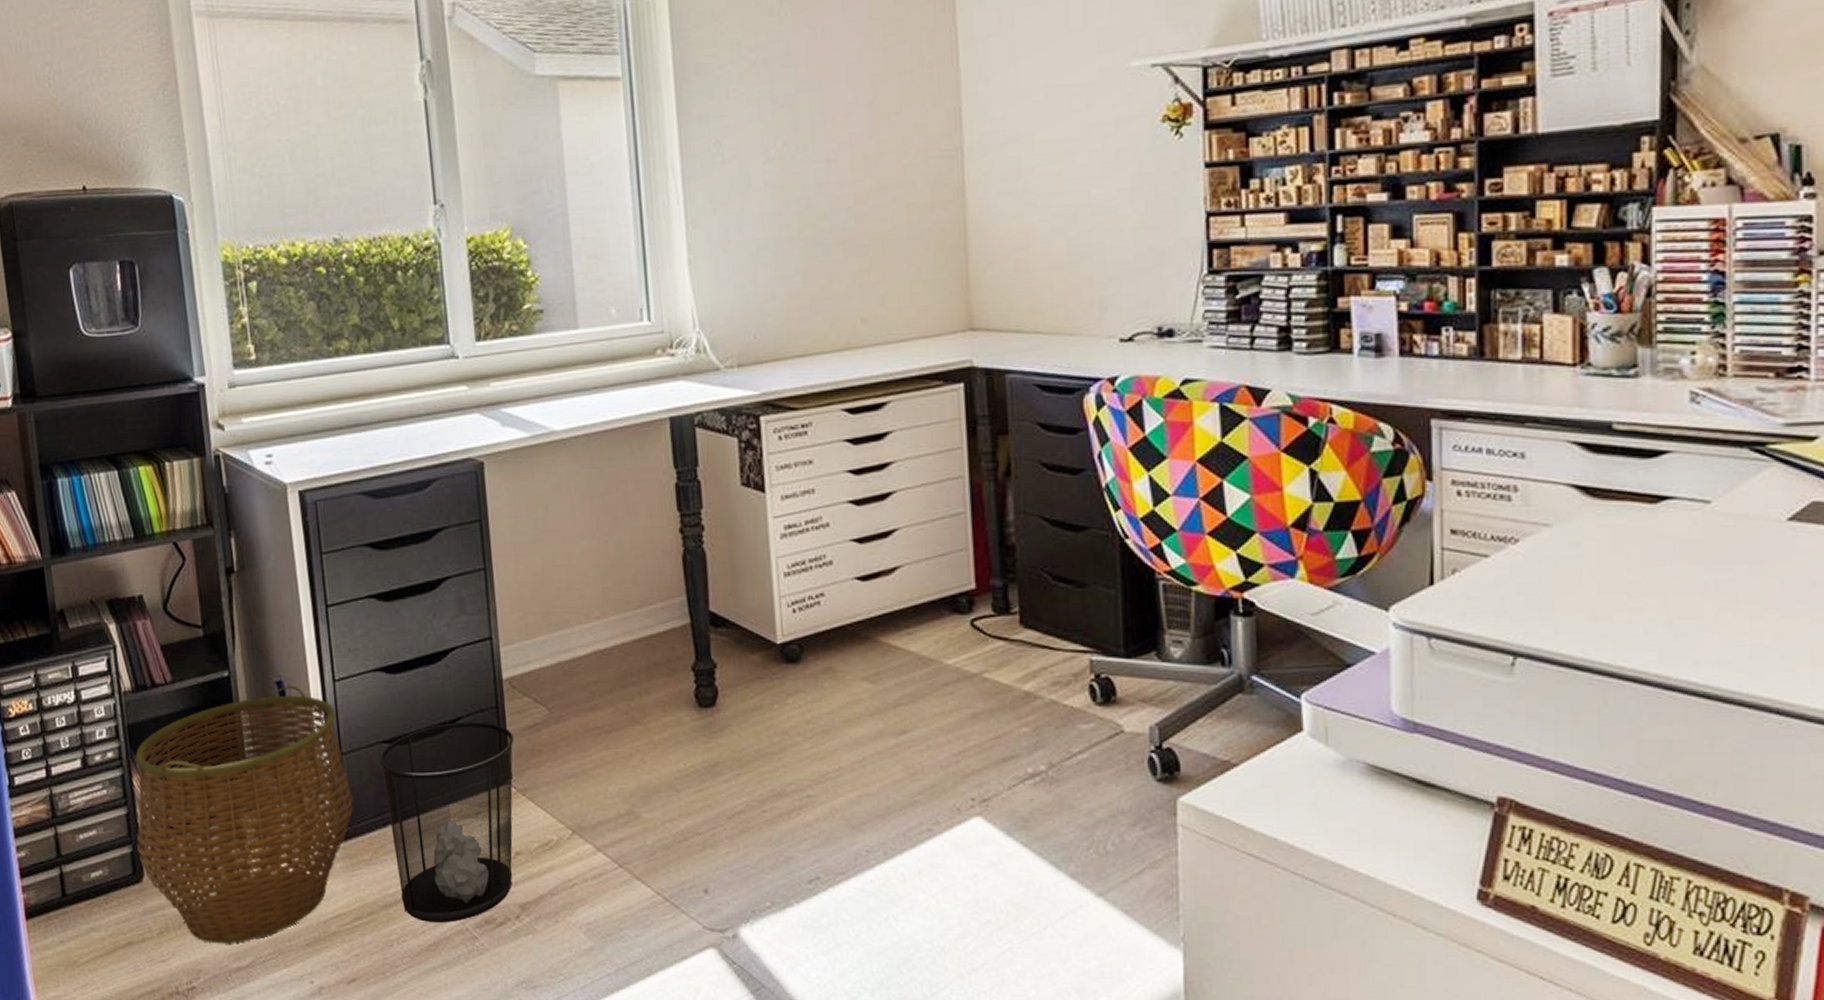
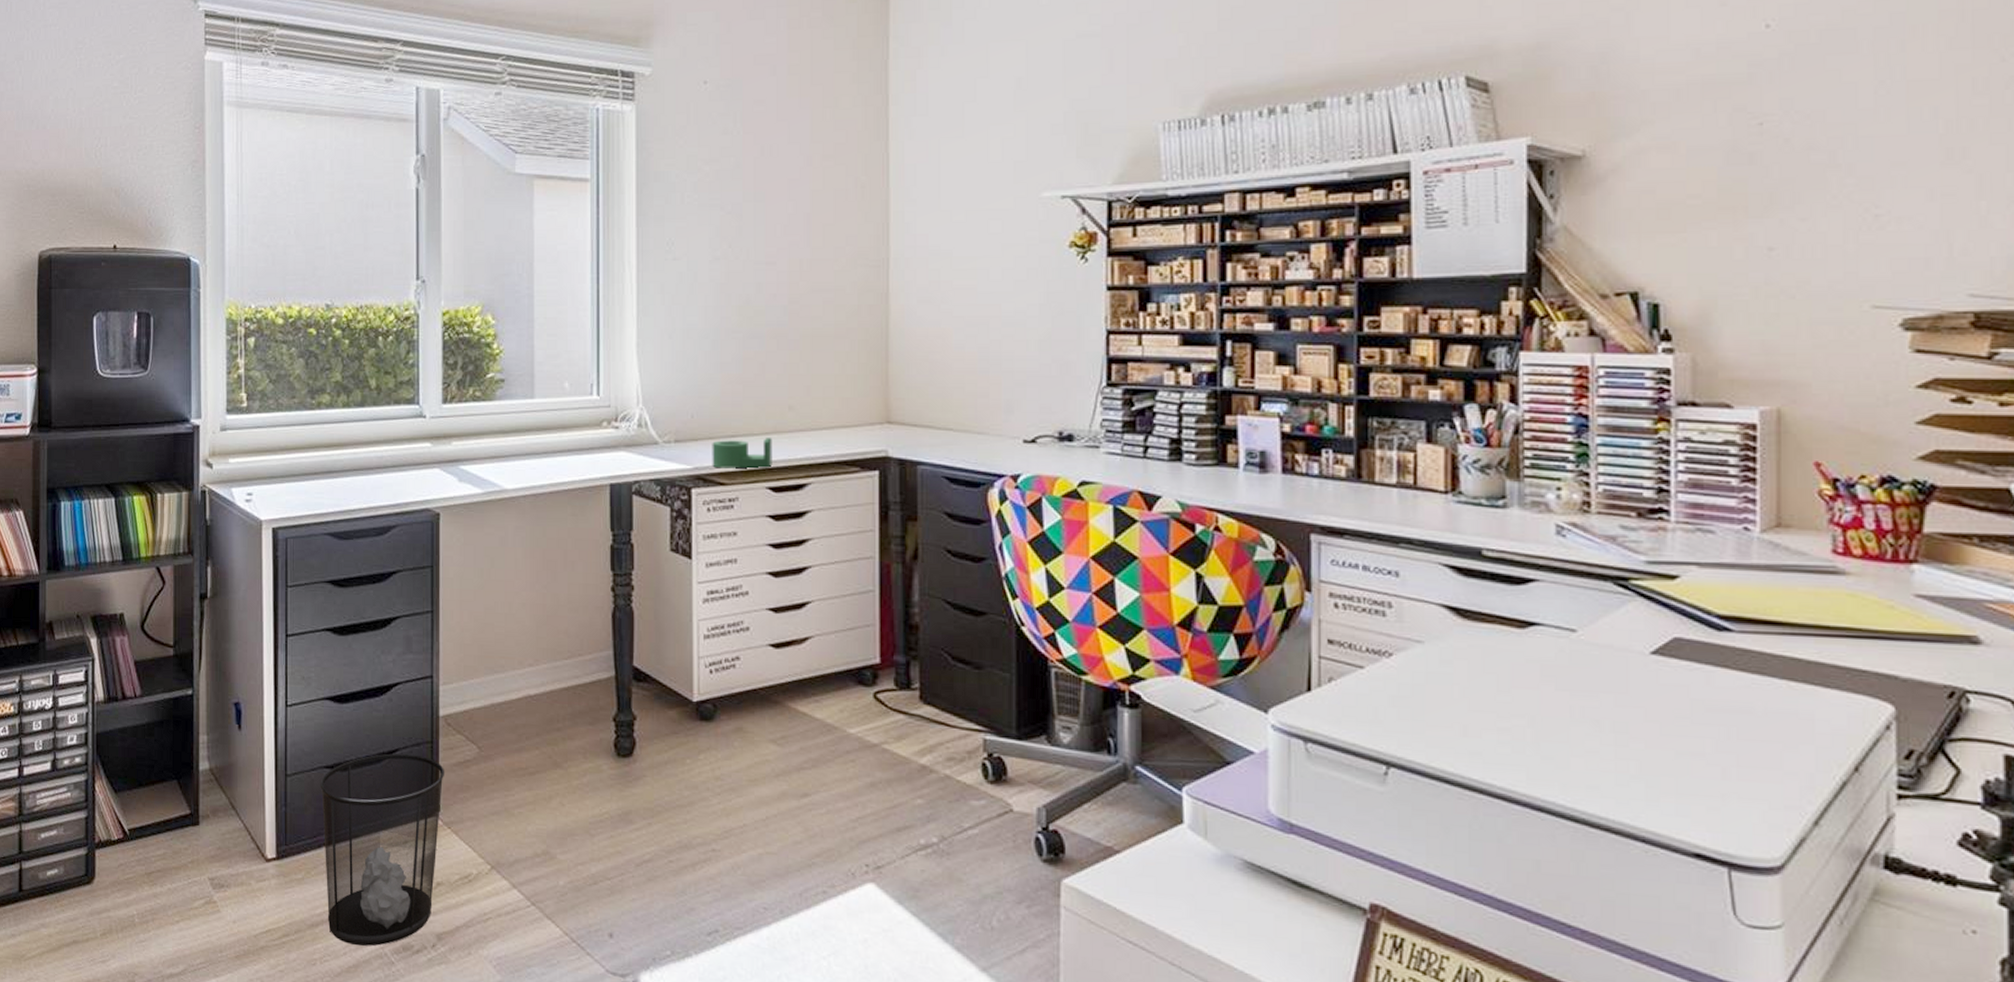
basket: present [135,685,353,944] -> none [92,707,292,950]
tape dispenser: none [779,354,847,392] -> present [712,437,772,469]

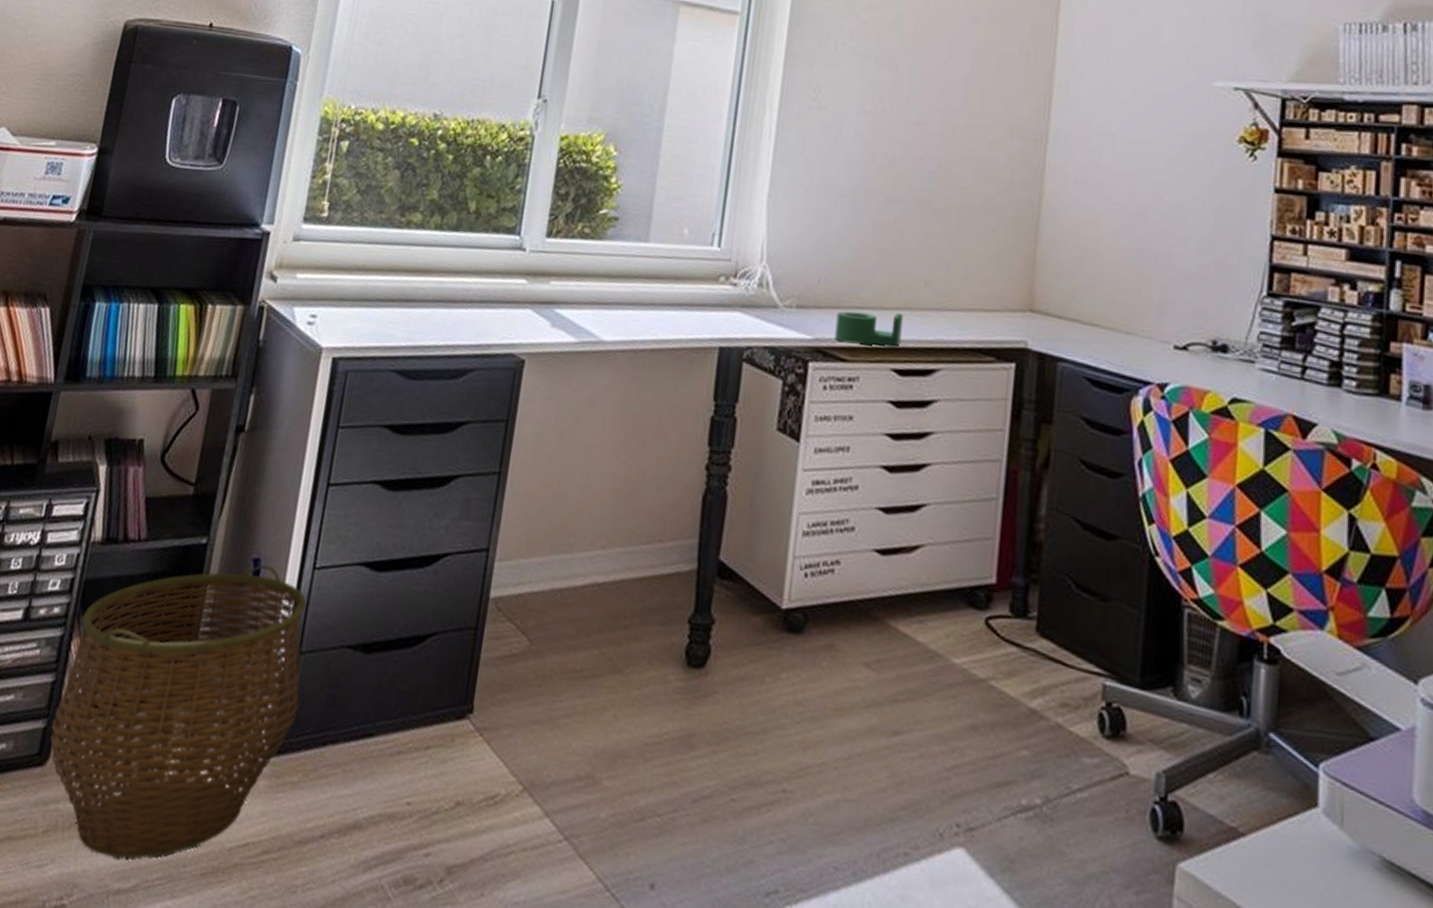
basket: none [92,707,292,950] -> present [50,564,307,859]
waste bin: present [320,753,445,946] -> none [319,637,487,875]

